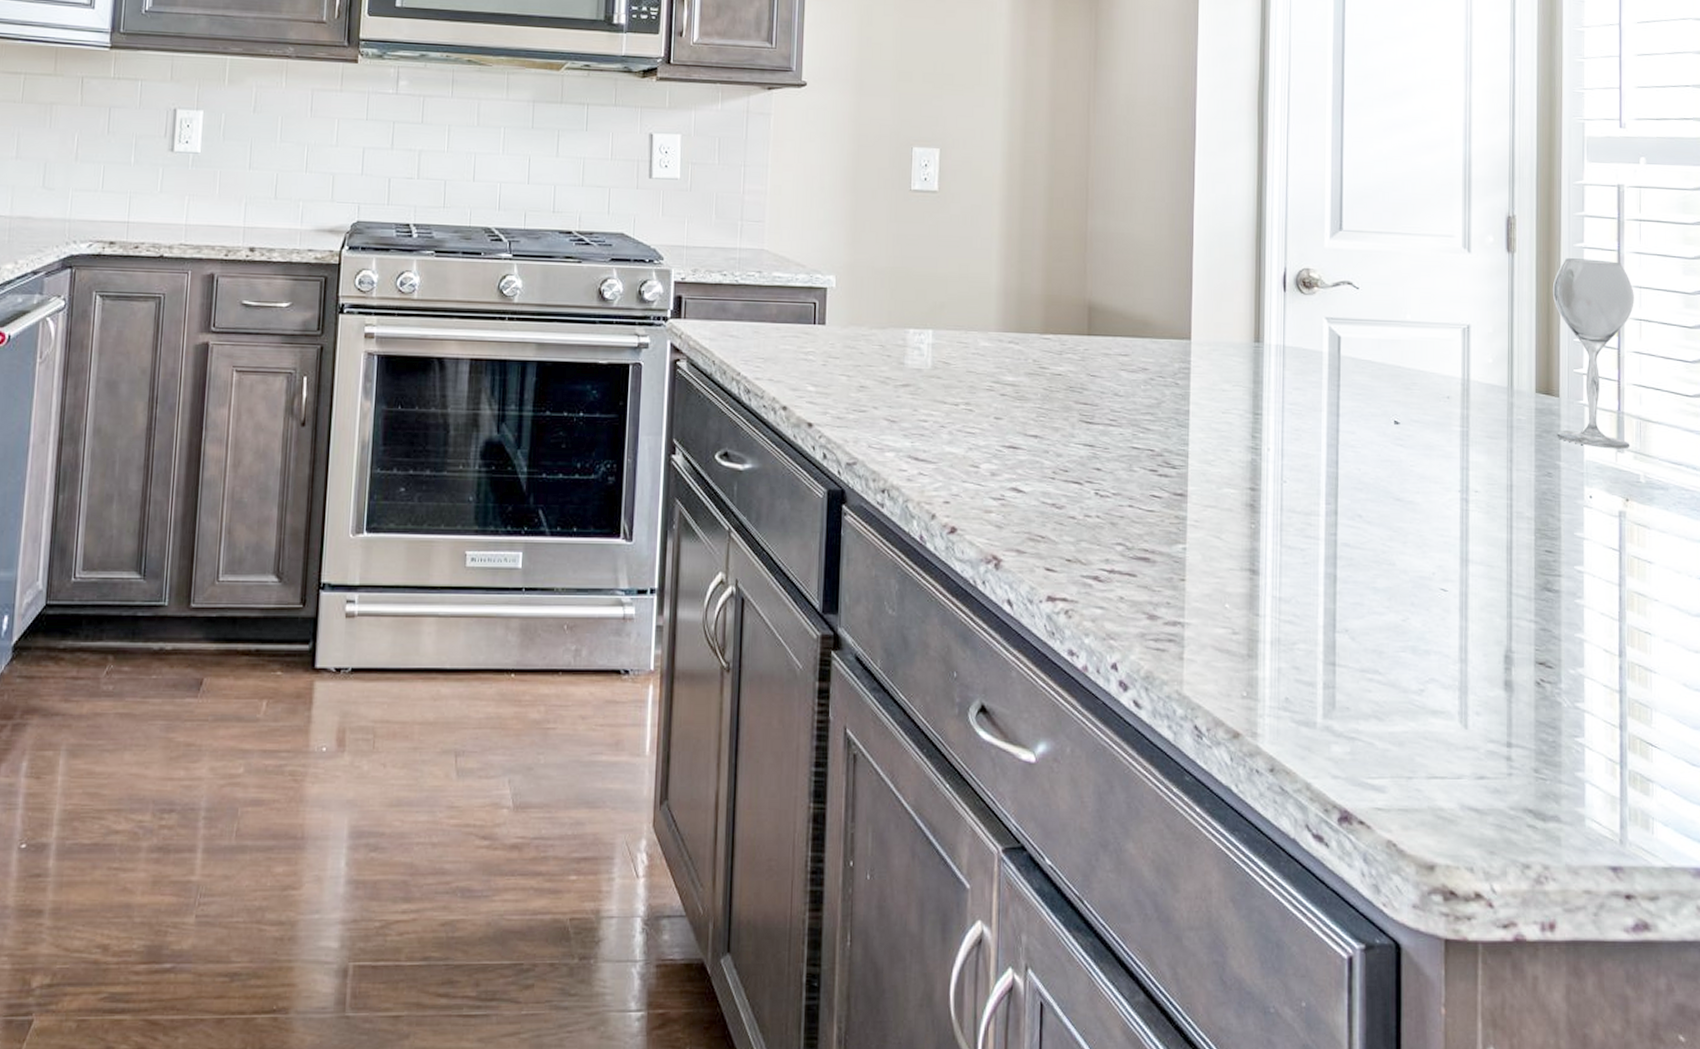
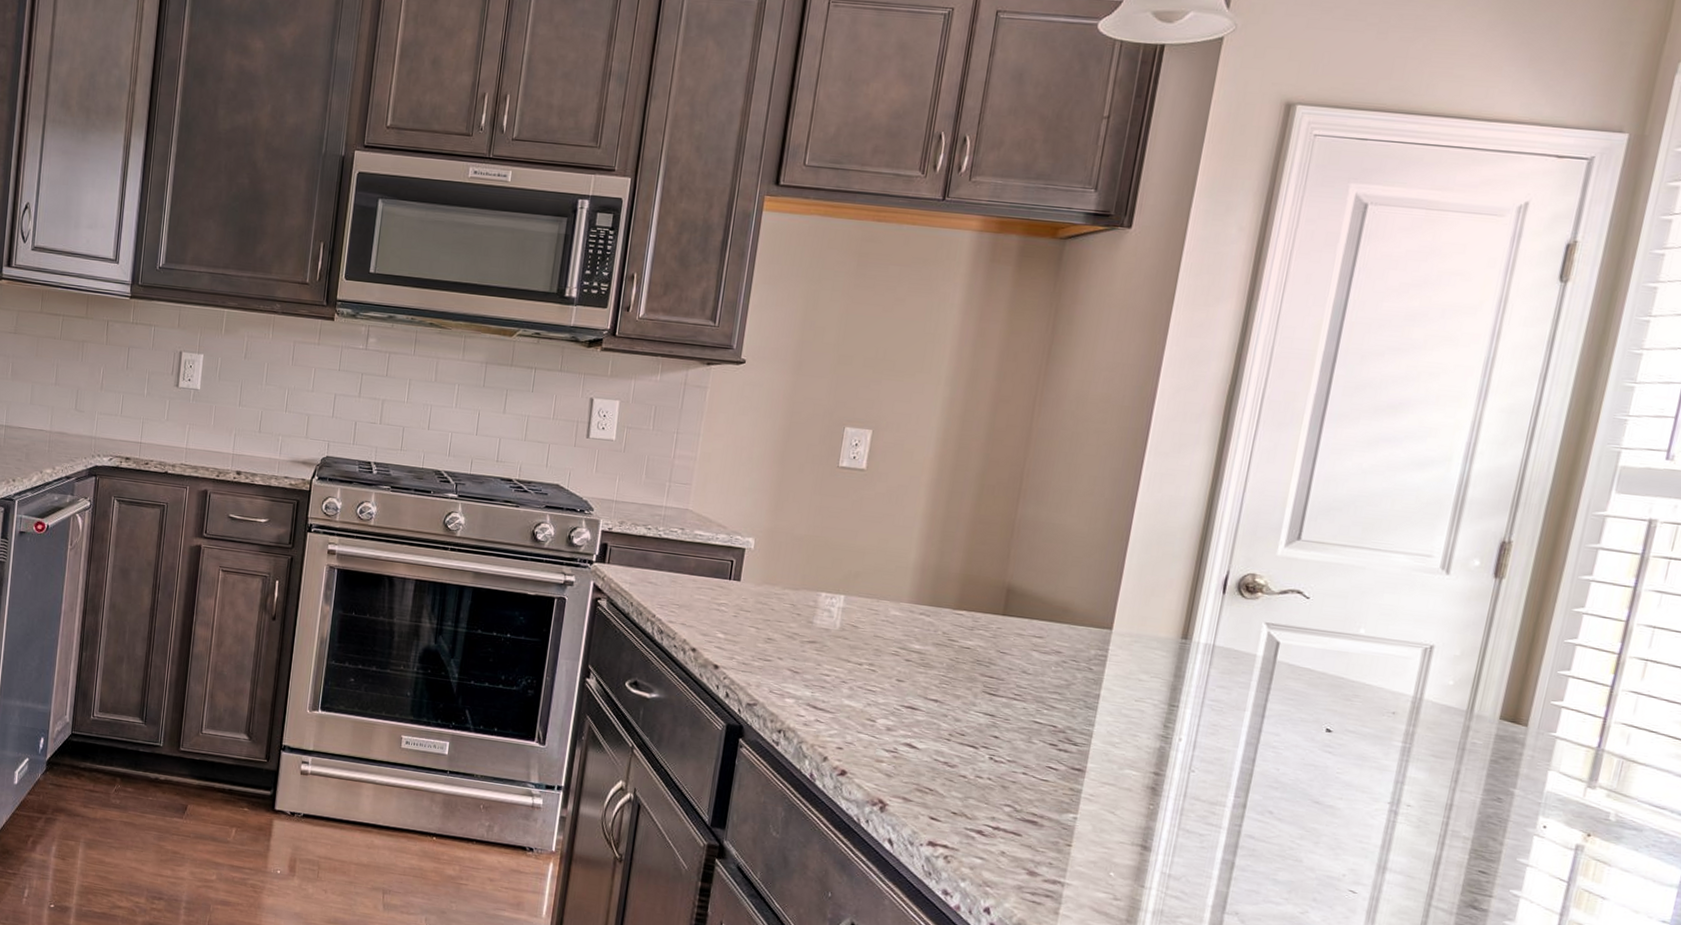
wineglass: present [1552,258,1634,450] -> none [1515,589,1646,787]

